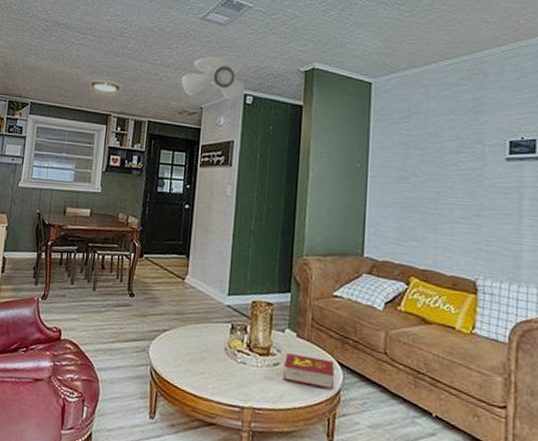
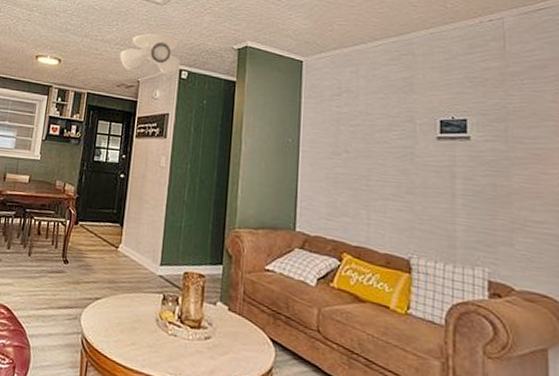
book: present [281,352,336,390] -> none [212,326,268,367]

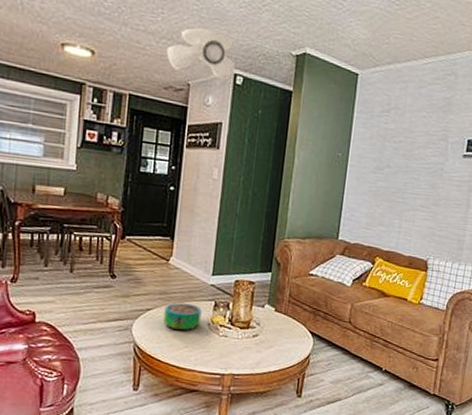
decorative bowl: none [111,293,150,326] -> present [163,302,202,331]

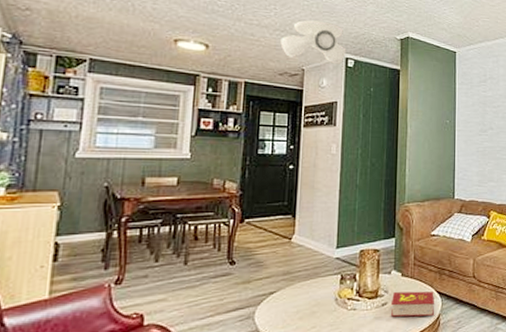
decorative bowl: present [163,302,202,331] -> none [288,280,328,311]
book: none [259,325,308,355] -> present [389,291,435,317]

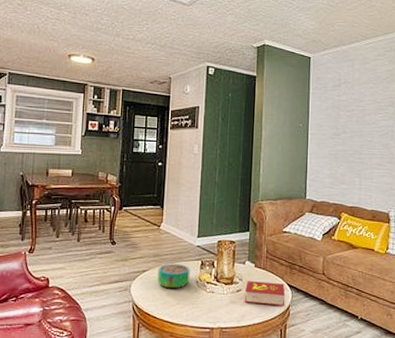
ceiling light: present [280,20,347,66] -> none [151,33,208,74]
decorative bowl: none [288,280,328,311] -> present [157,263,190,289]

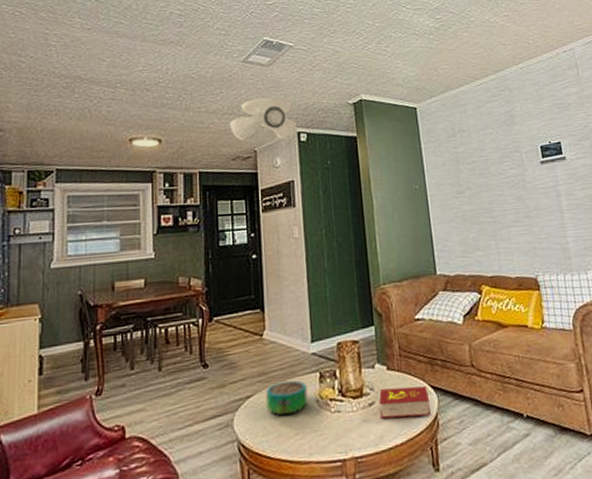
ceiling light: none [151,33,208,74] -> present [230,97,298,142]

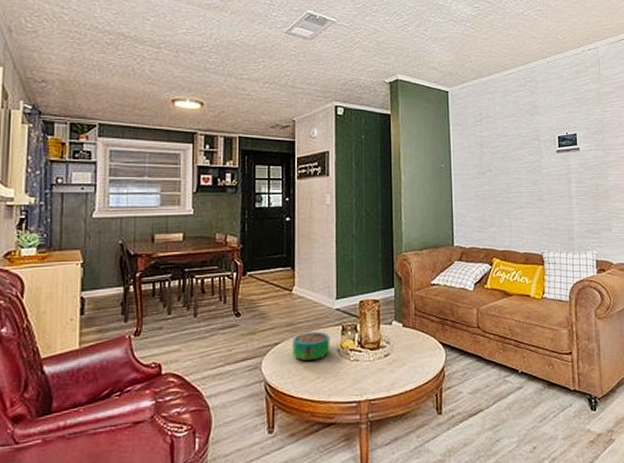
ceiling light: present [230,97,298,142] -> none [270,70,335,114]
book: present [377,386,432,419] -> none [391,342,439,369]

